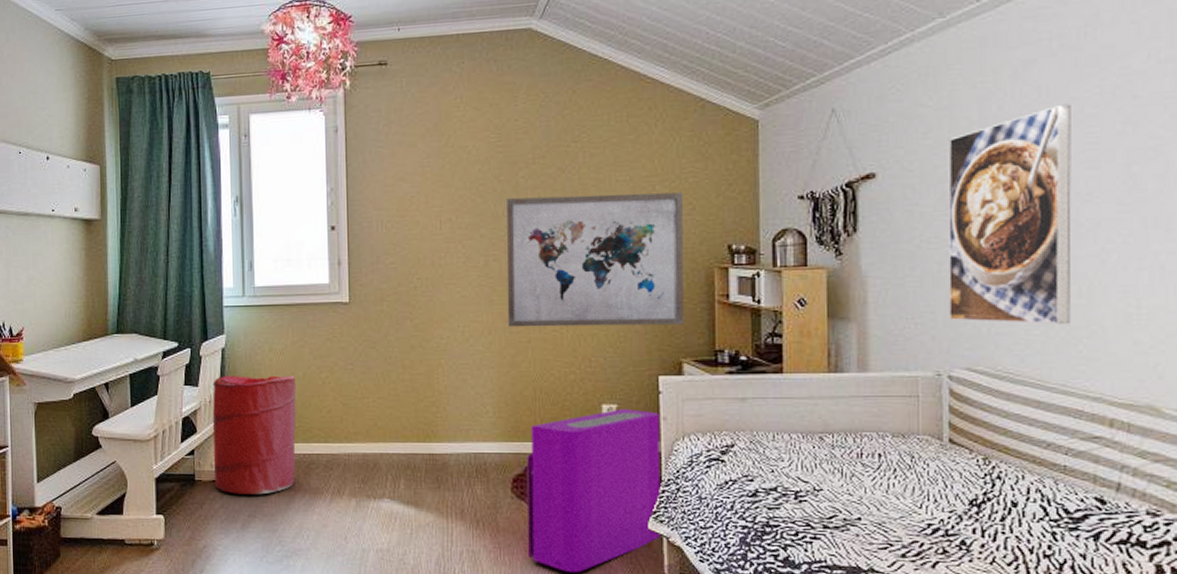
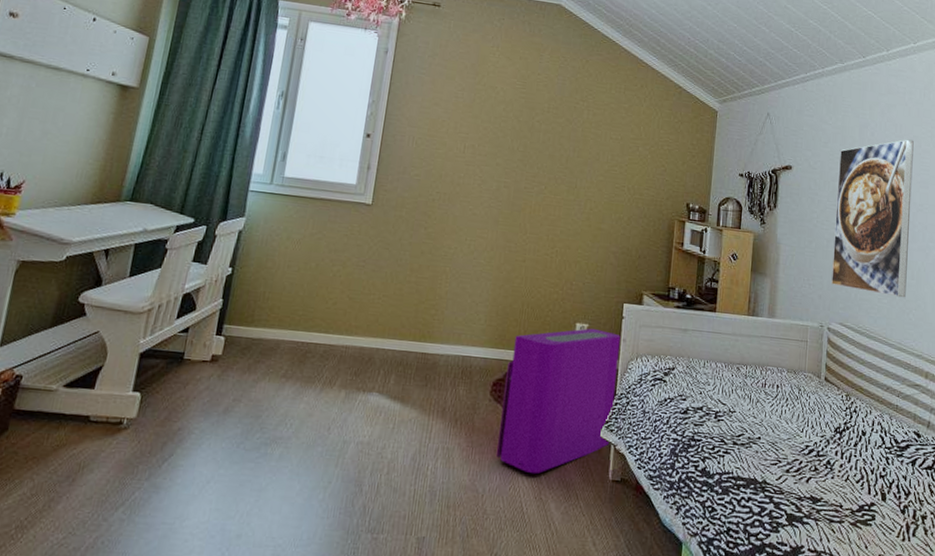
laundry hamper: present [212,375,297,495] -> none [204,257,308,379]
wall art: present [506,192,684,328] -> none [508,137,659,263]

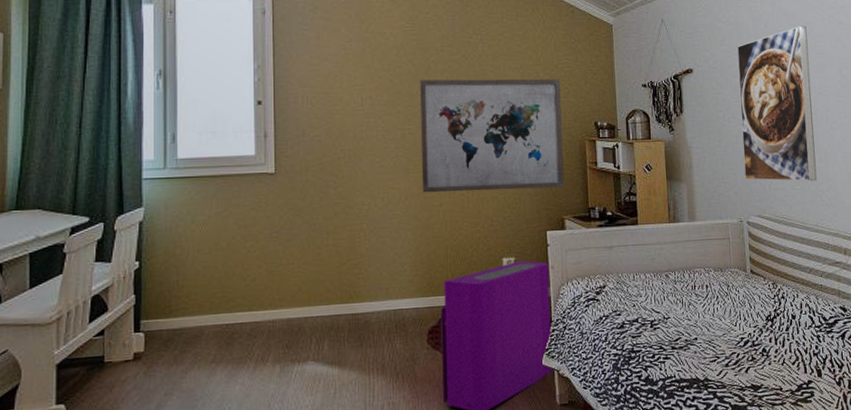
wall art: none [508,137,659,263] -> present [420,79,565,193]

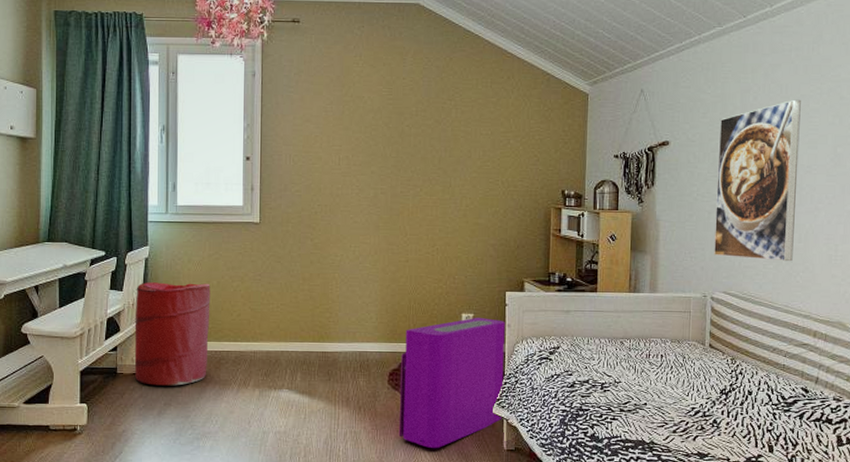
laundry hamper: none [126,246,219,373] -> present [134,282,211,386]
wall art: present [420,79,565,193] -> none [390,143,531,252]

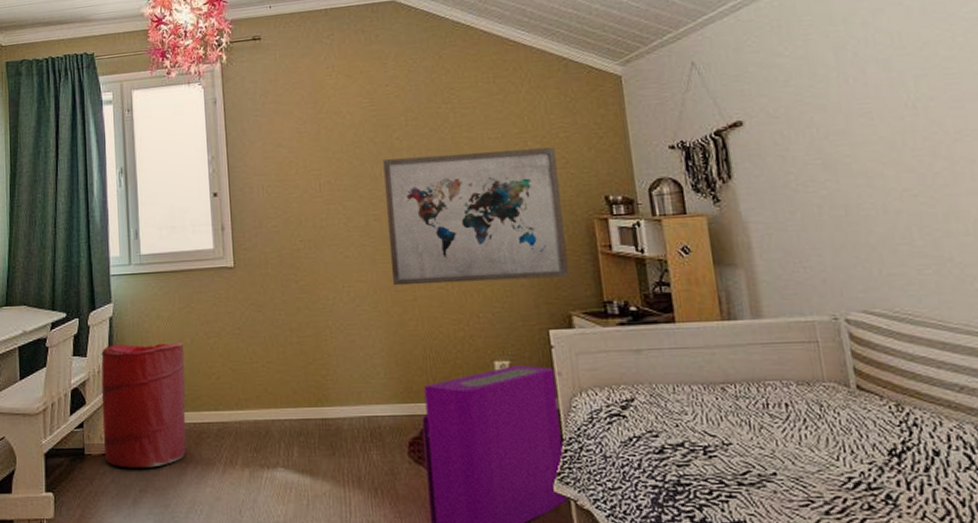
wall art: none [390,143,531,252] -> present [383,147,570,286]
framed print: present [713,99,801,262] -> none [809,48,962,264]

